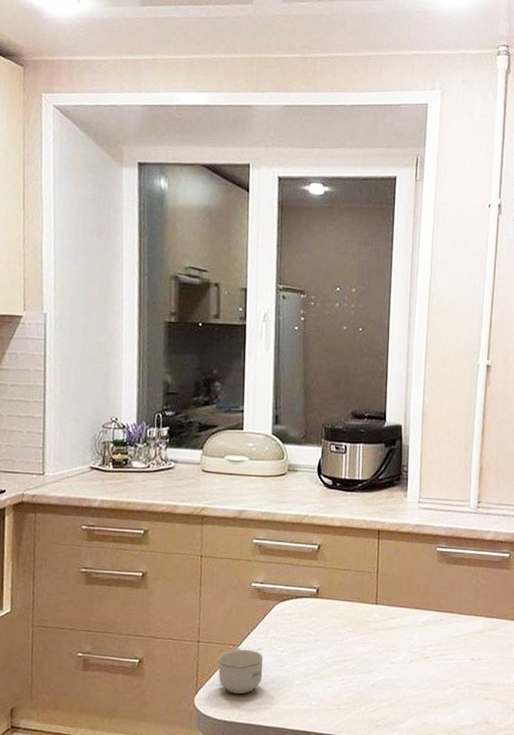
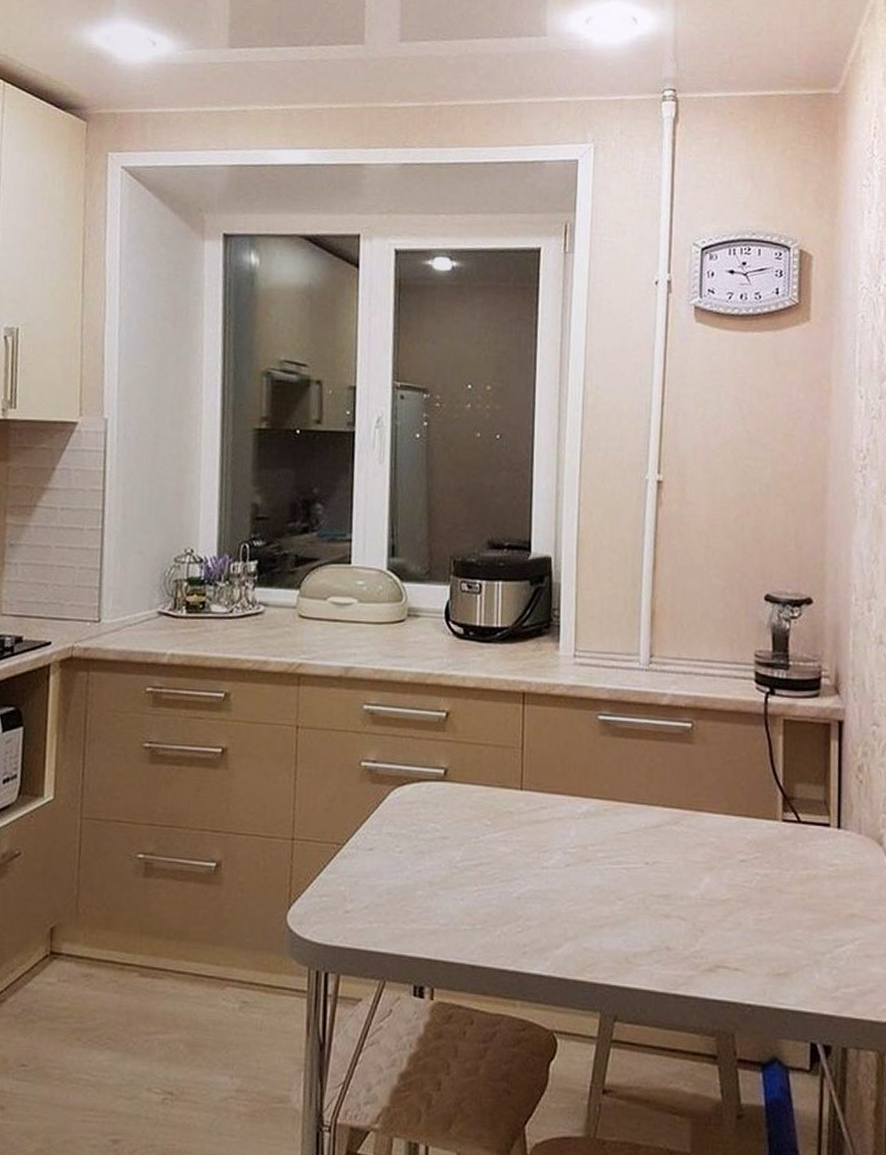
cup: present [218,647,264,694] -> none [317,847,376,909]

